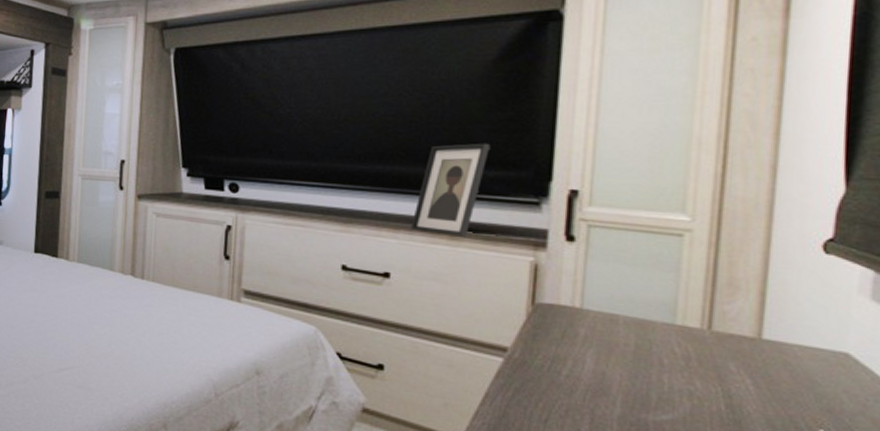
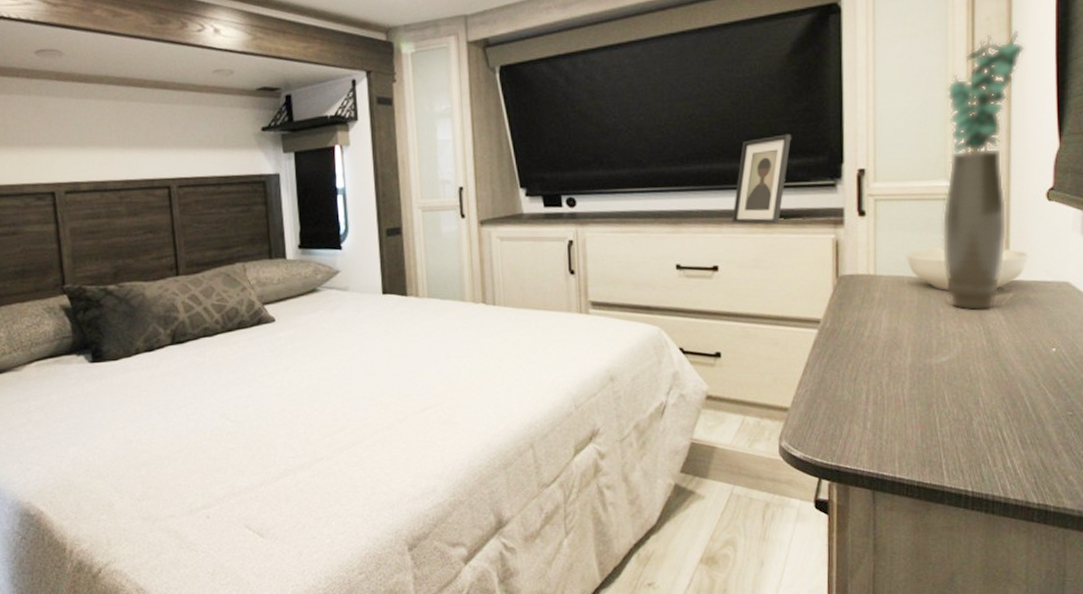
bowl: none [623,286,794,349] -> present [905,245,1030,290]
vase: none [673,54,804,371] -> present [942,30,1025,312]

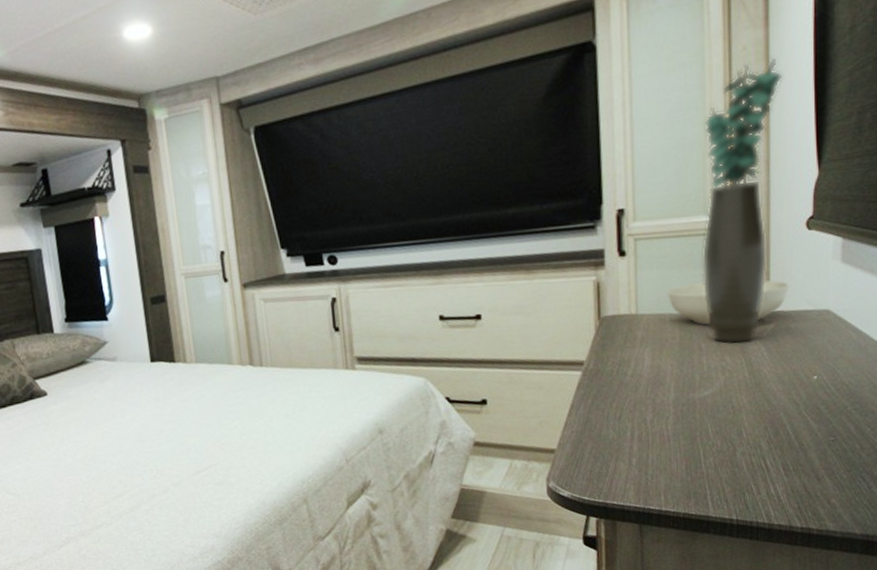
picture frame: present [732,134,792,224] -> none [493,178,550,271]

